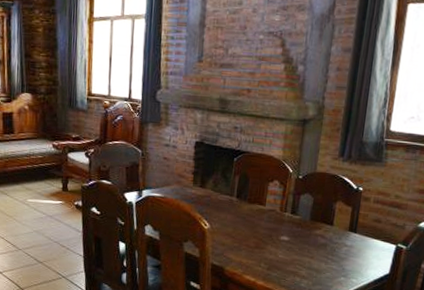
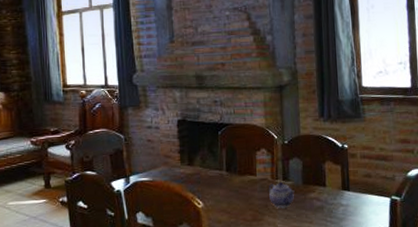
teapot: none [274,214,301,240] -> present [268,181,295,208]

